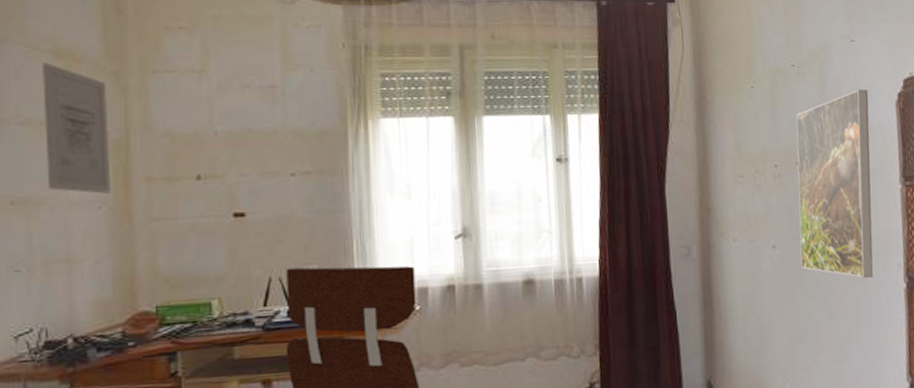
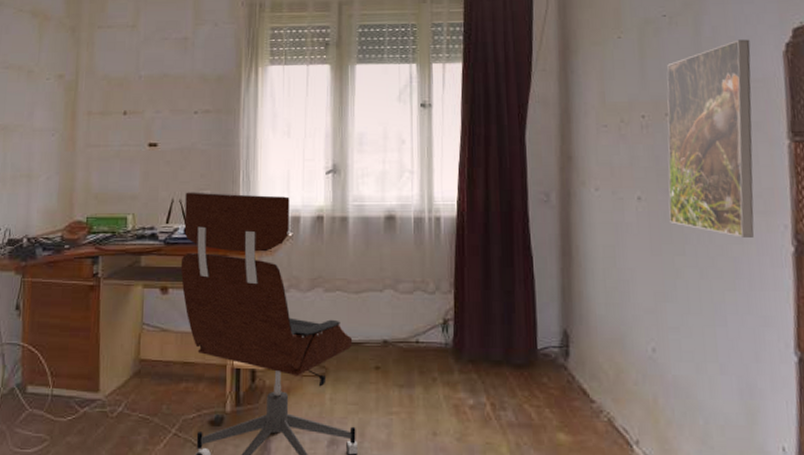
wall art: present [42,63,112,194] -> none [20,21,66,124]

